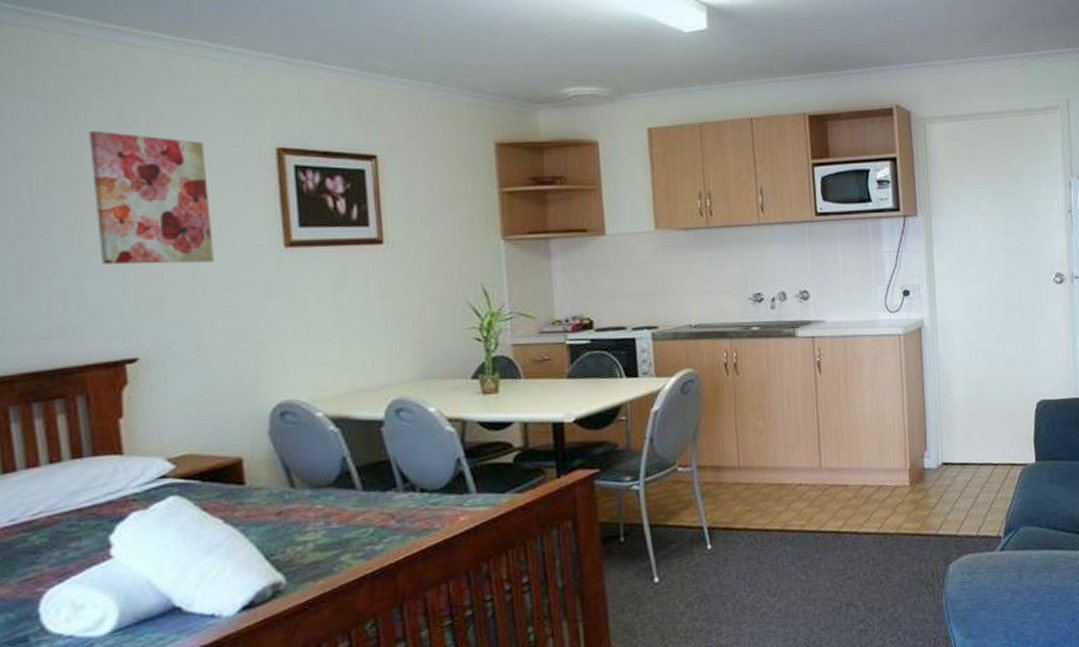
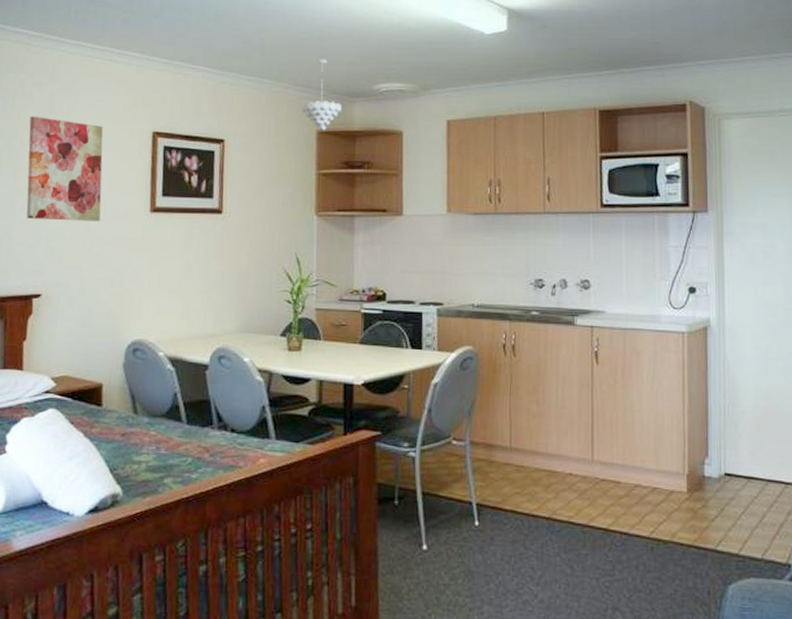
pendant light: none [473,58,523,143] -> present [301,59,342,131]

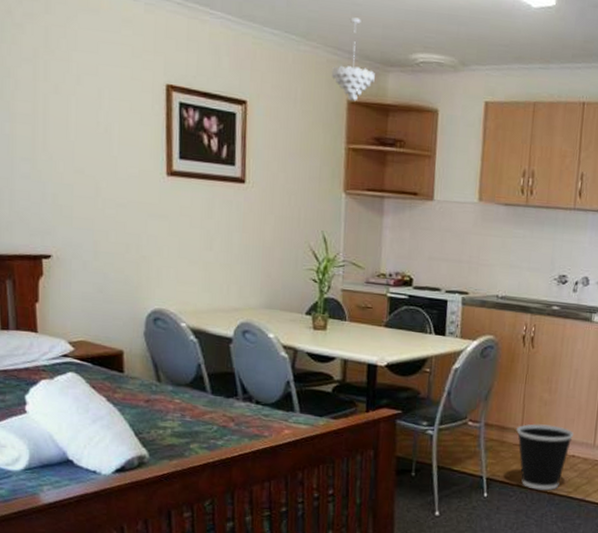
wall art: present [26,116,103,221] -> none [23,52,112,181]
wastebasket: none [505,439,568,516] -> present [516,424,574,491]

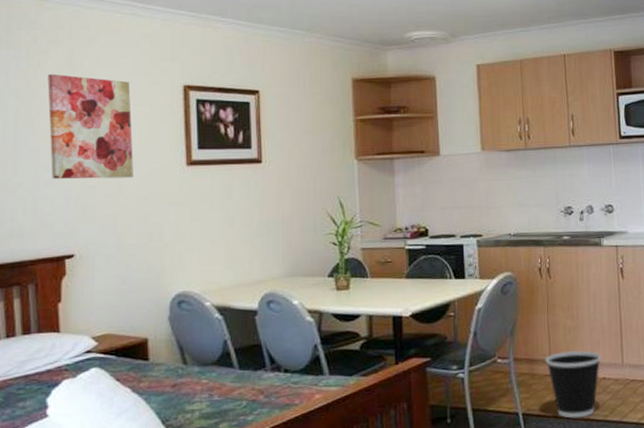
wall art: none [23,52,112,181] -> present [47,73,133,179]
pendant light: present [331,17,375,101] -> none [335,9,375,79]

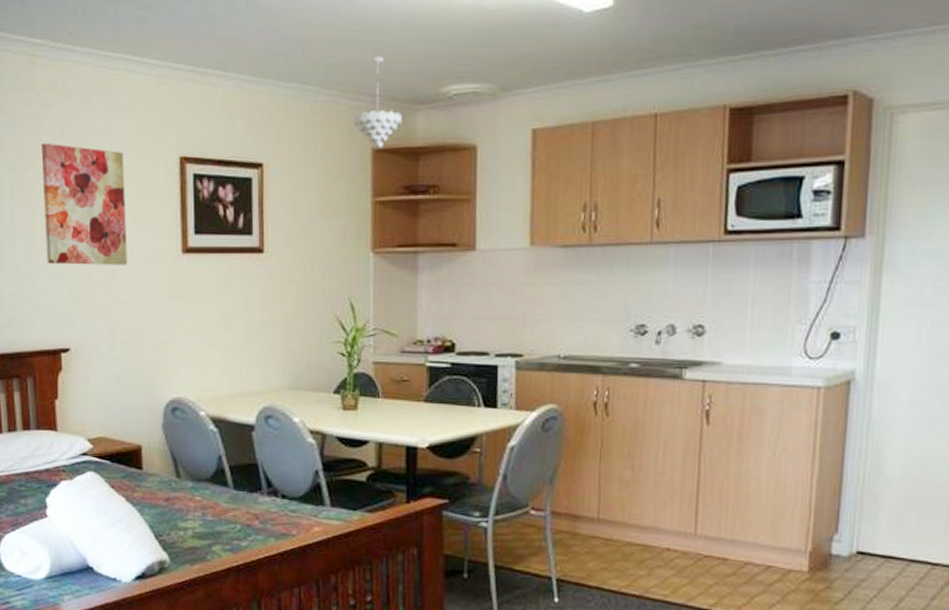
pendant light: none [335,9,375,79] -> present [353,56,402,149]
wastebasket: present [545,350,601,418] -> none [592,510,666,594]

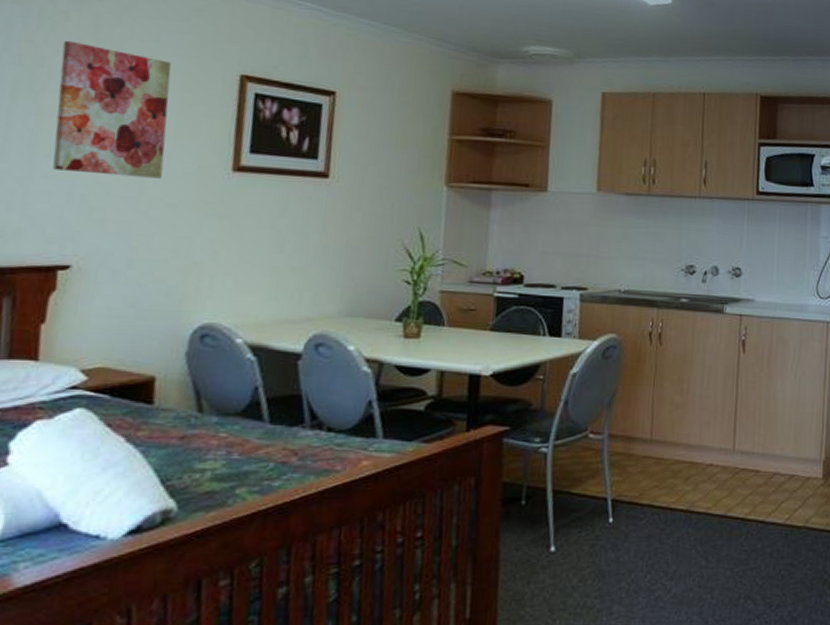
pendant light: present [353,56,402,149] -> none [434,10,483,92]

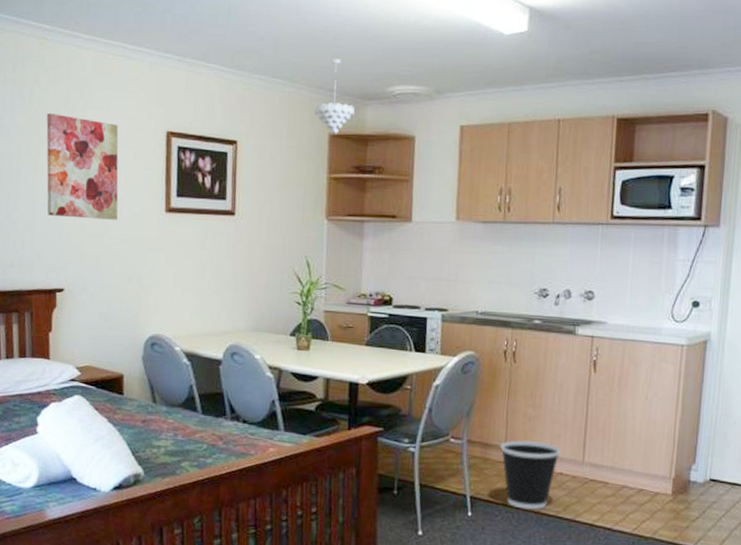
pendant light: none [434,10,483,92] -> present [314,59,355,134]
wastebasket: none [645,431,710,509] -> present [500,440,560,510]

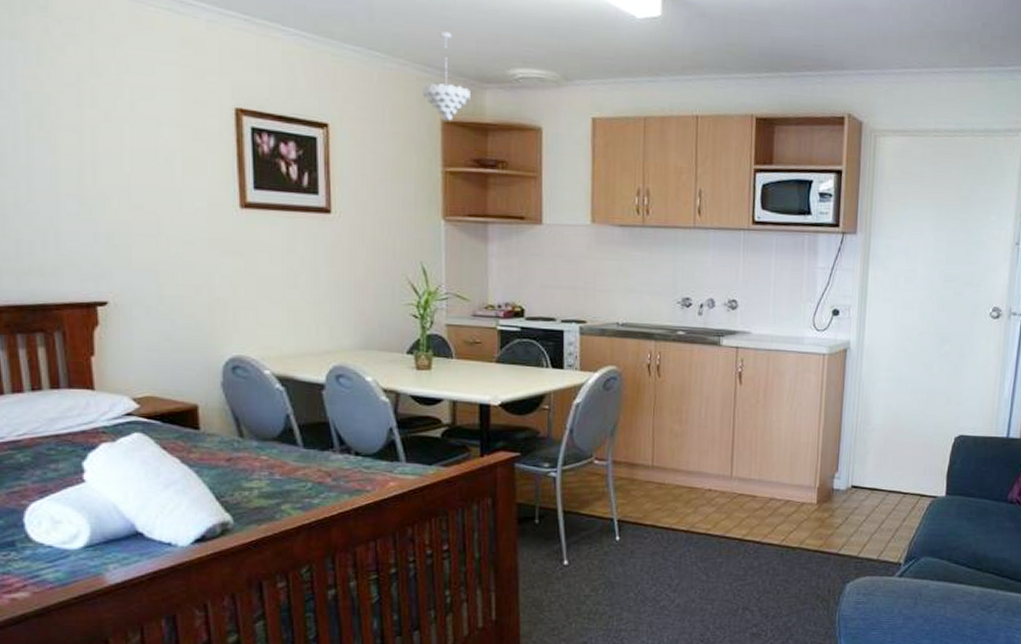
wall art: present [46,113,119,220] -> none [65,76,176,216]
wastebasket: present [500,440,560,510] -> none [647,458,708,529]

